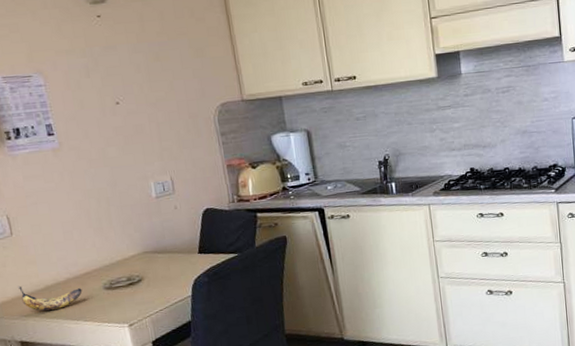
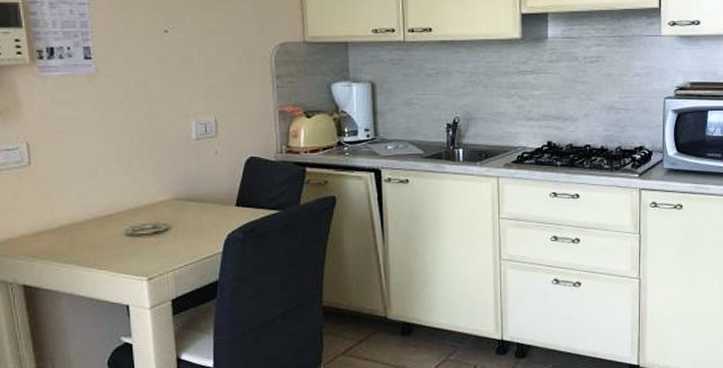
banana: present [17,285,83,312] -> none [28,222,101,254]

